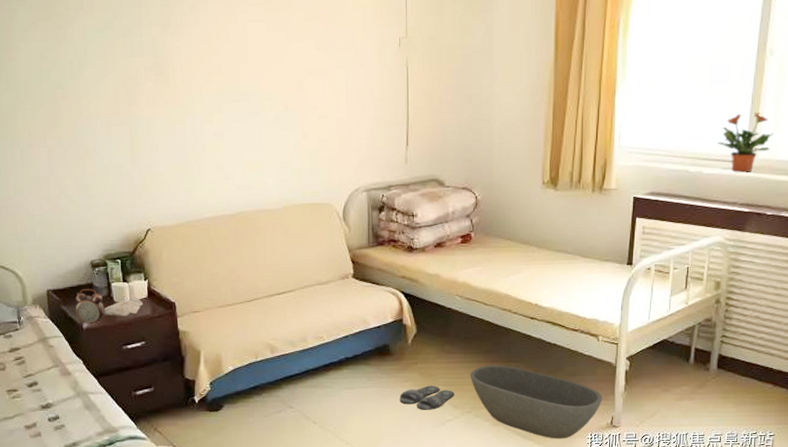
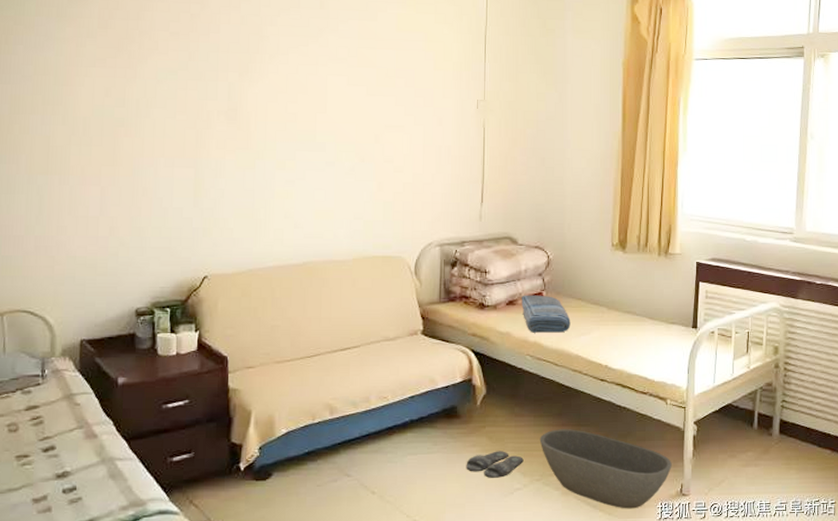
alarm clock: present [75,289,105,326] -> none [111,340,146,382]
tissue: present [103,298,144,316] -> none [144,351,192,371]
towel: none [450,236,500,274] -> present [522,295,571,333]
potted plant: present [716,112,774,173] -> none [769,188,818,243]

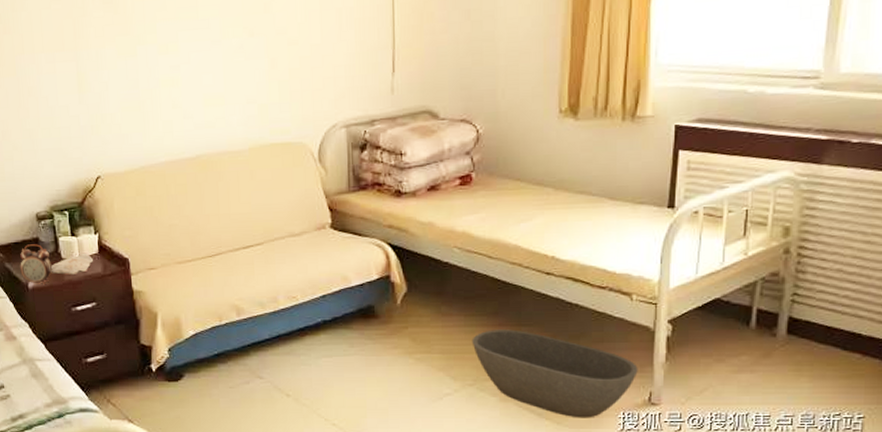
alarm clock: none [111,340,146,382] -> present [20,244,52,286]
tissue: none [144,351,192,371] -> present [50,254,94,275]
slippers: present [466,451,524,478] -> none [387,353,454,382]
towel: present [522,295,571,333] -> none [446,177,507,222]

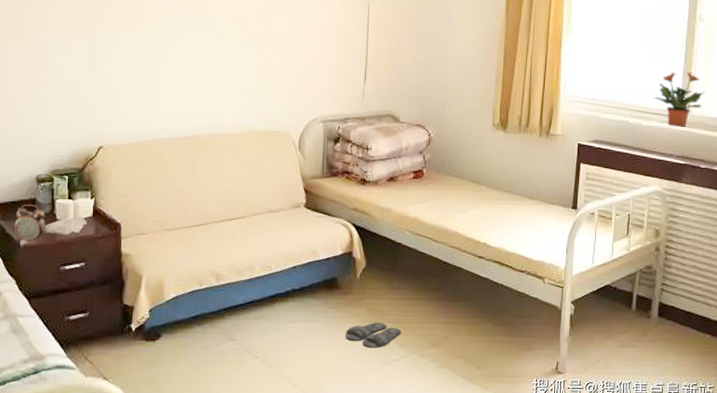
slippers: none [387,353,454,382] -> present [345,322,401,348]
basin: present [471,329,638,418] -> none [417,303,548,384]
potted plant: none [783,14,861,92] -> present [653,71,705,127]

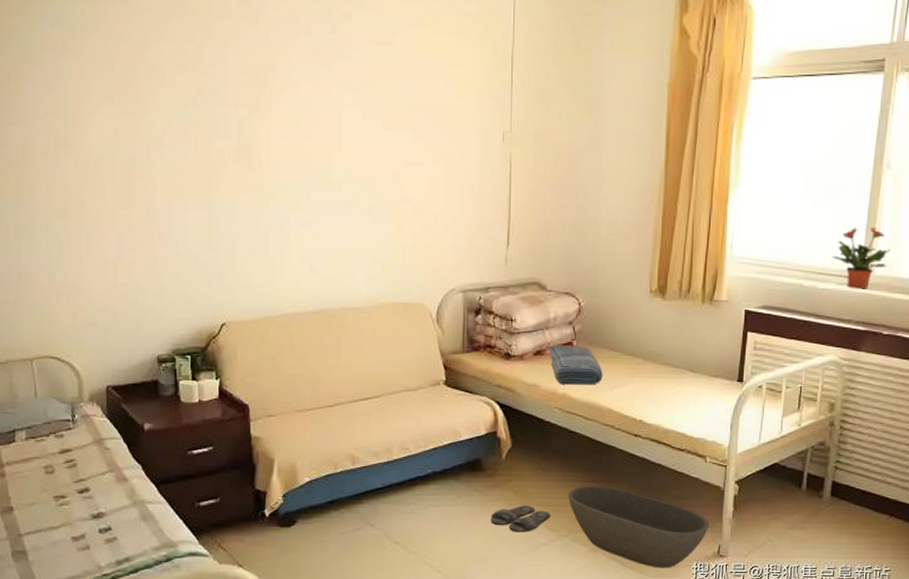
alarm clock: present [14,204,46,244] -> none [137,386,170,428]
tissue: present [44,216,87,235] -> none [168,398,214,418]
towel: none [402,171,450,210] -> present [550,344,603,385]
basin: none [417,303,548,384] -> present [567,485,710,568]

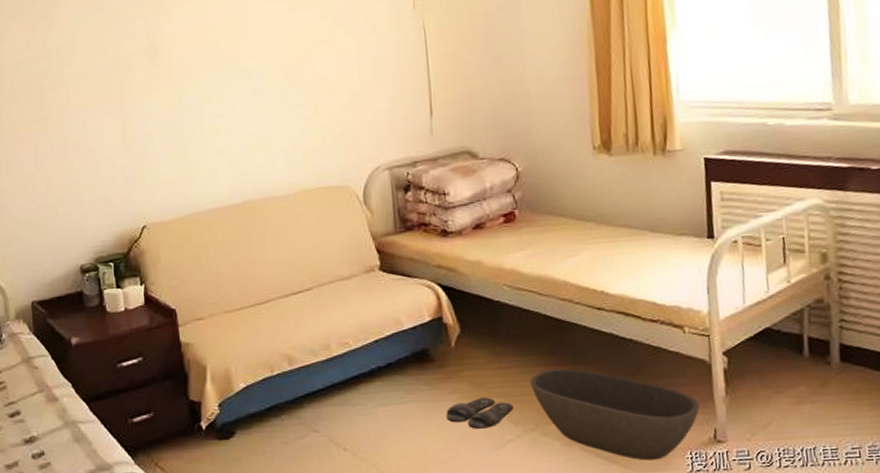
towel: present [550,344,603,385] -> none [490,214,553,259]
potted plant: present [831,226,891,289] -> none [795,51,864,123]

